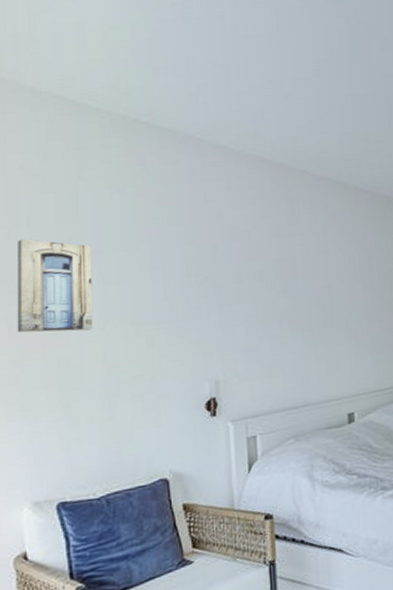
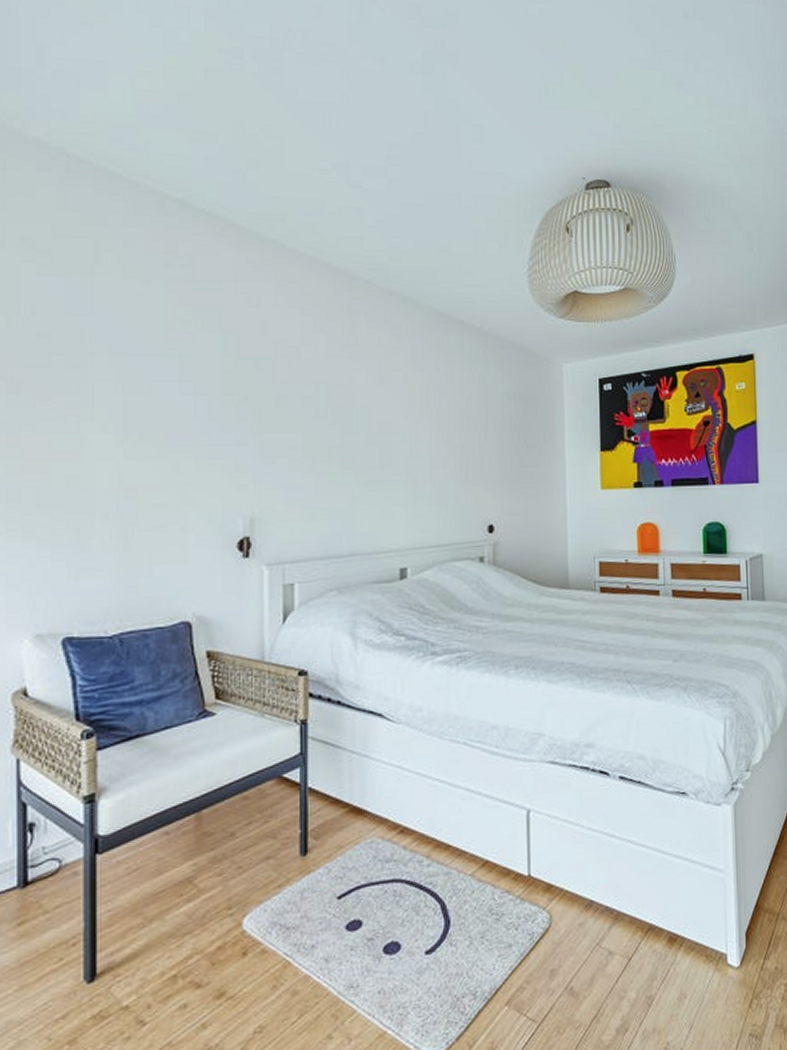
wall art: present [16,238,94,333] -> none [17,329,109,446]

